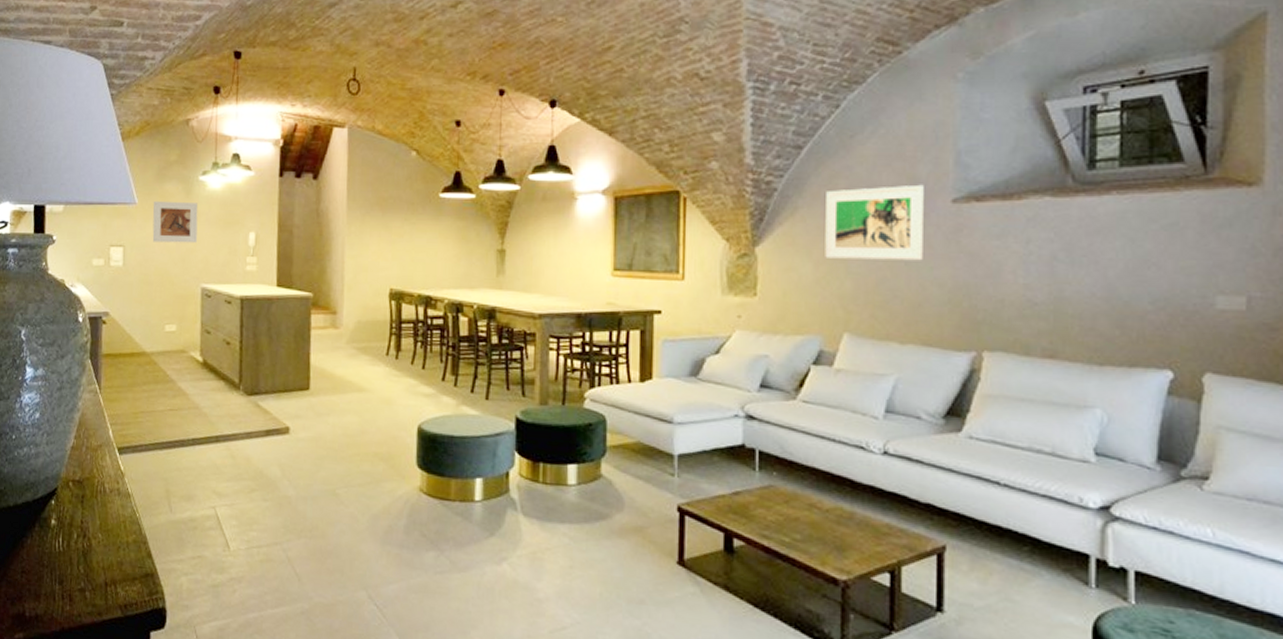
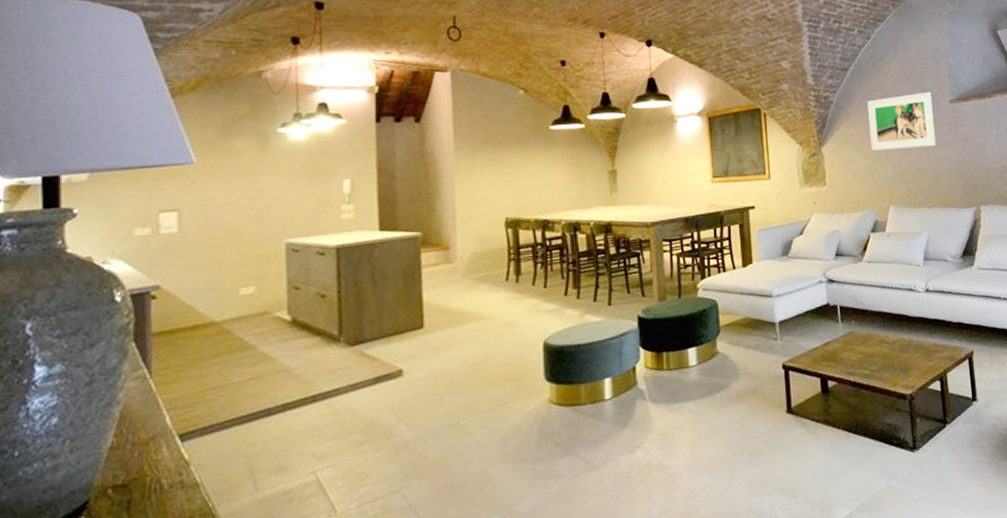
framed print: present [152,200,199,244] -> none [217,156,278,202]

